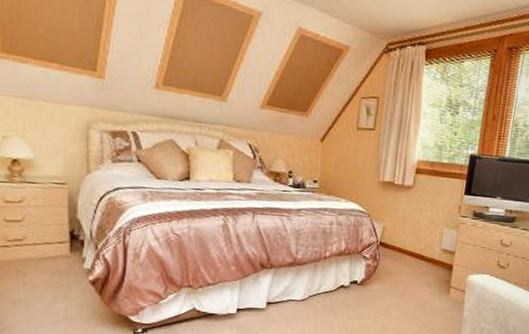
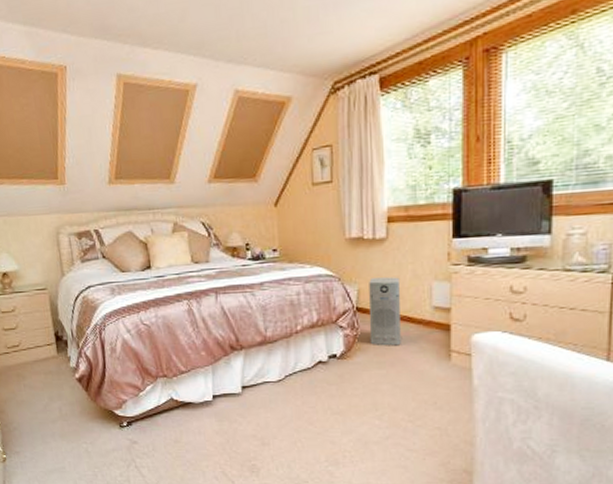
air purifier: none [387,219,418,279] -> present [369,277,401,346]

